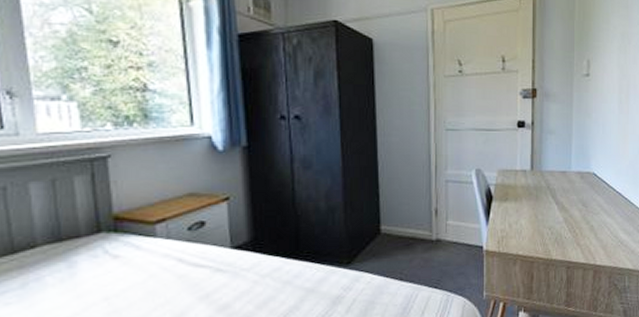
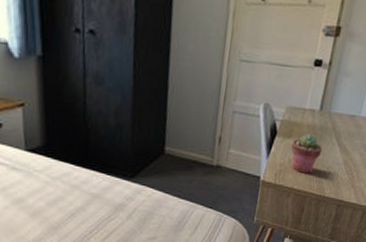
potted succulent: none [509,195,541,237] -> present [290,133,323,174]

